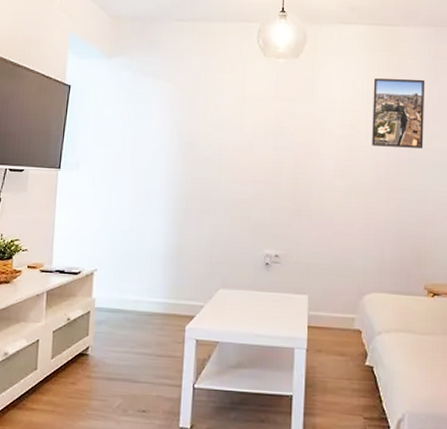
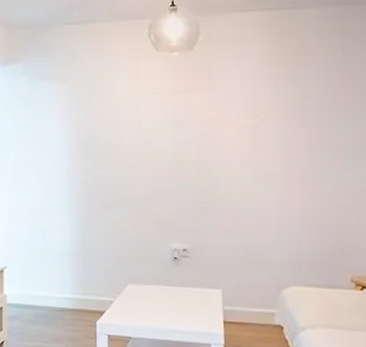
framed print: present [372,78,425,148] -> none [275,61,337,134]

